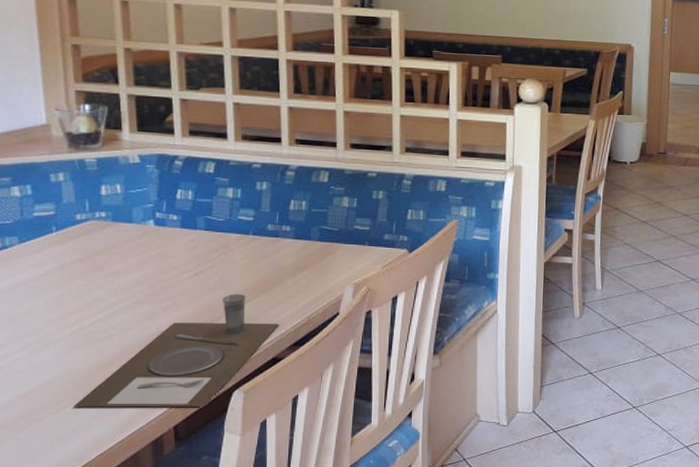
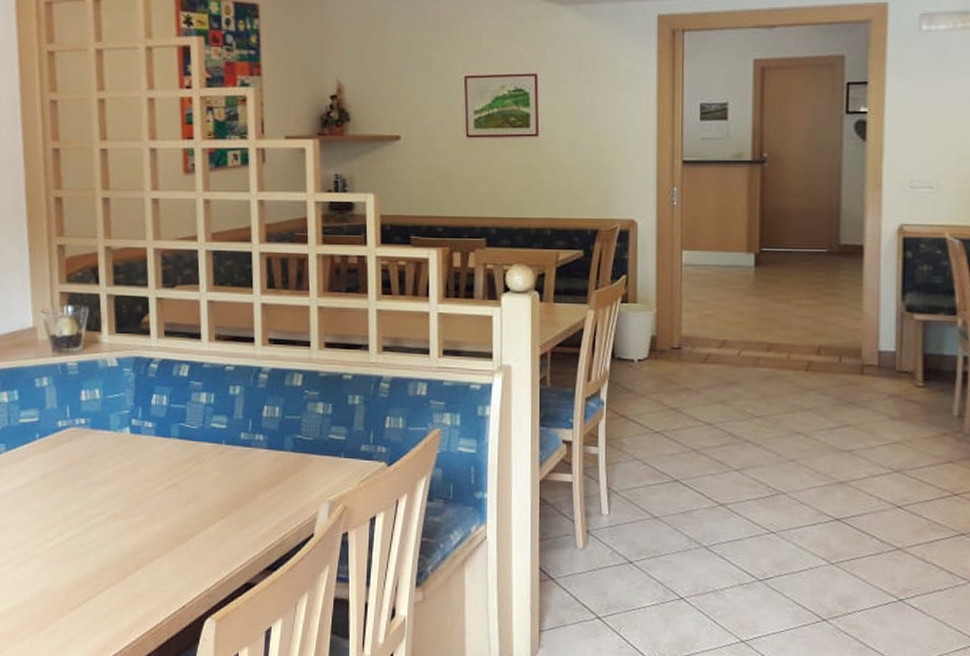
place setting: present [73,294,280,408] -> none [51,509,253,635]

